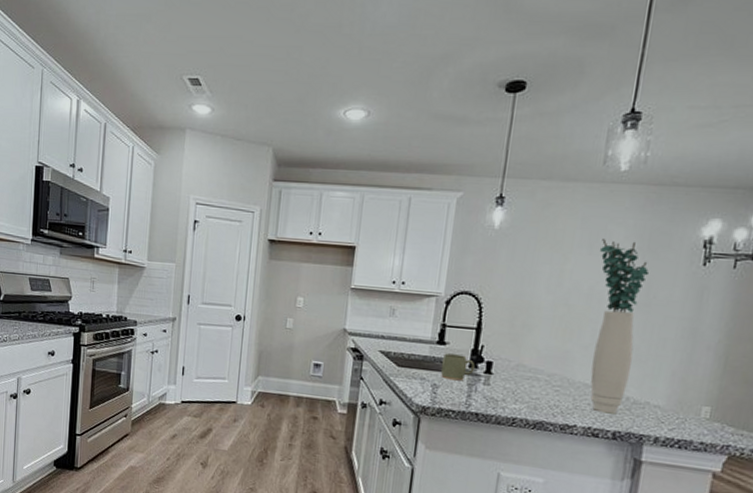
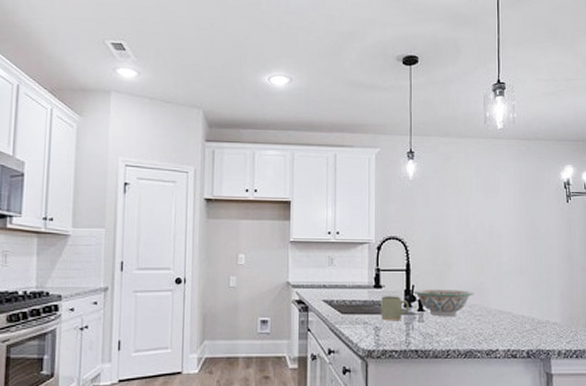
decorative bowl: none [482,350,556,383] -> present [413,289,474,316]
vase: present [590,239,650,414] -> none [492,185,532,335]

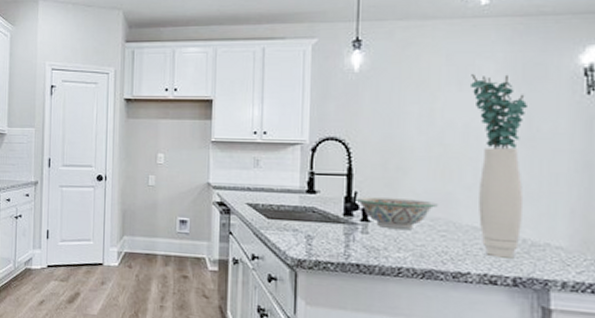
mug: present [380,296,409,321] -> none [313,202,350,231]
vase: none [492,185,532,335] -> present [469,74,529,259]

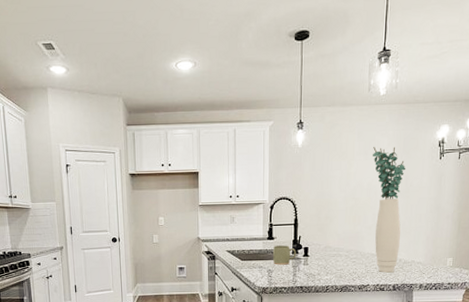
mug: none [313,202,350,231] -> present [272,245,296,265]
decorative bowl: present [356,197,438,229] -> none [300,238,351,260]

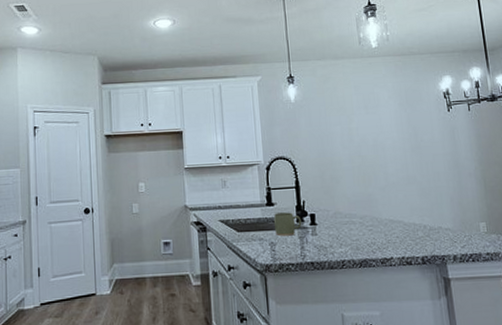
vase: present [372,146,406,273] -> none [372,99,422,243]

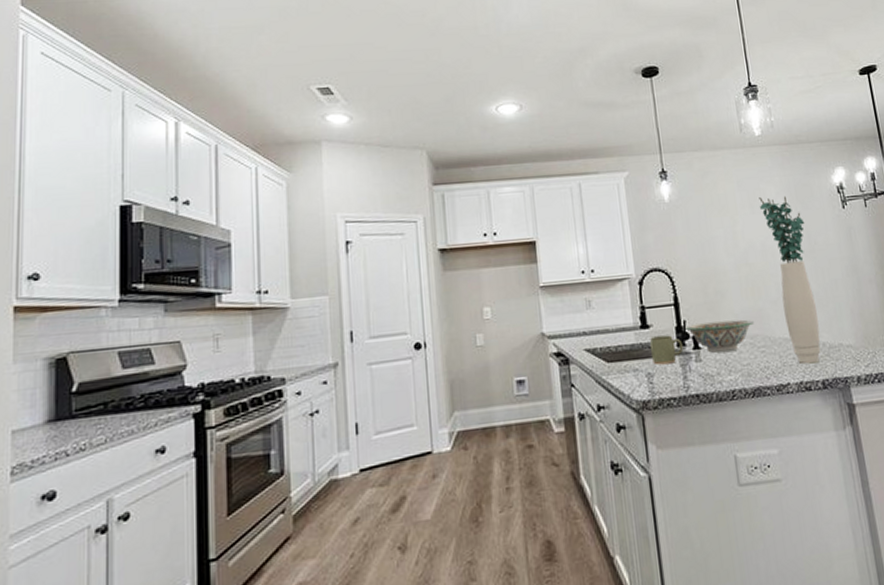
decorative bowl: none [304,202,364,229] -> present [685,319,754,353]
vase: none [372,99,422,243] -> present [759,195,821,364]

